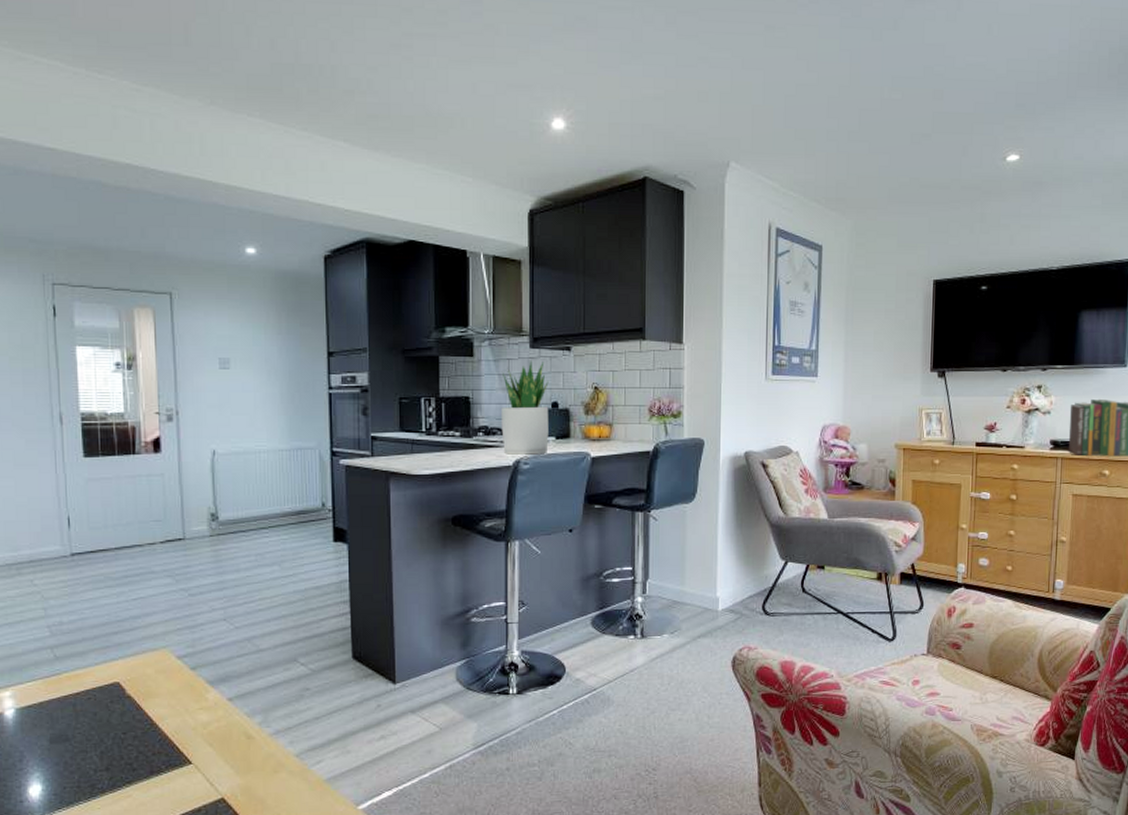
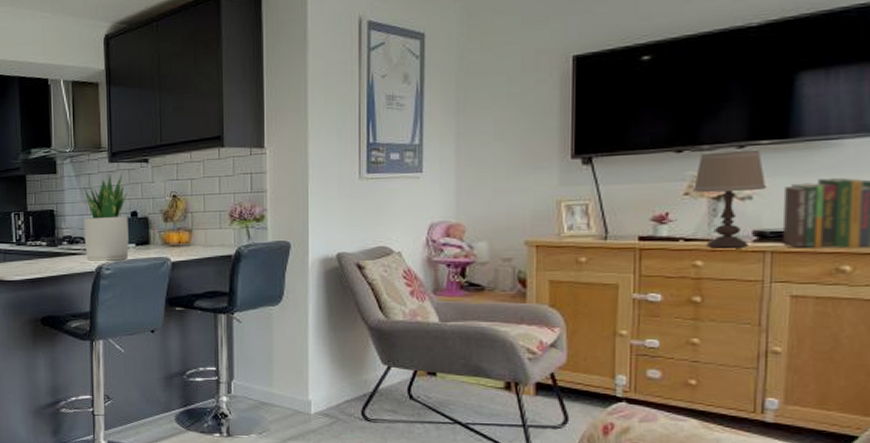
table lamp: none [1013,373,1060,454] -> present [693,150,767,248]

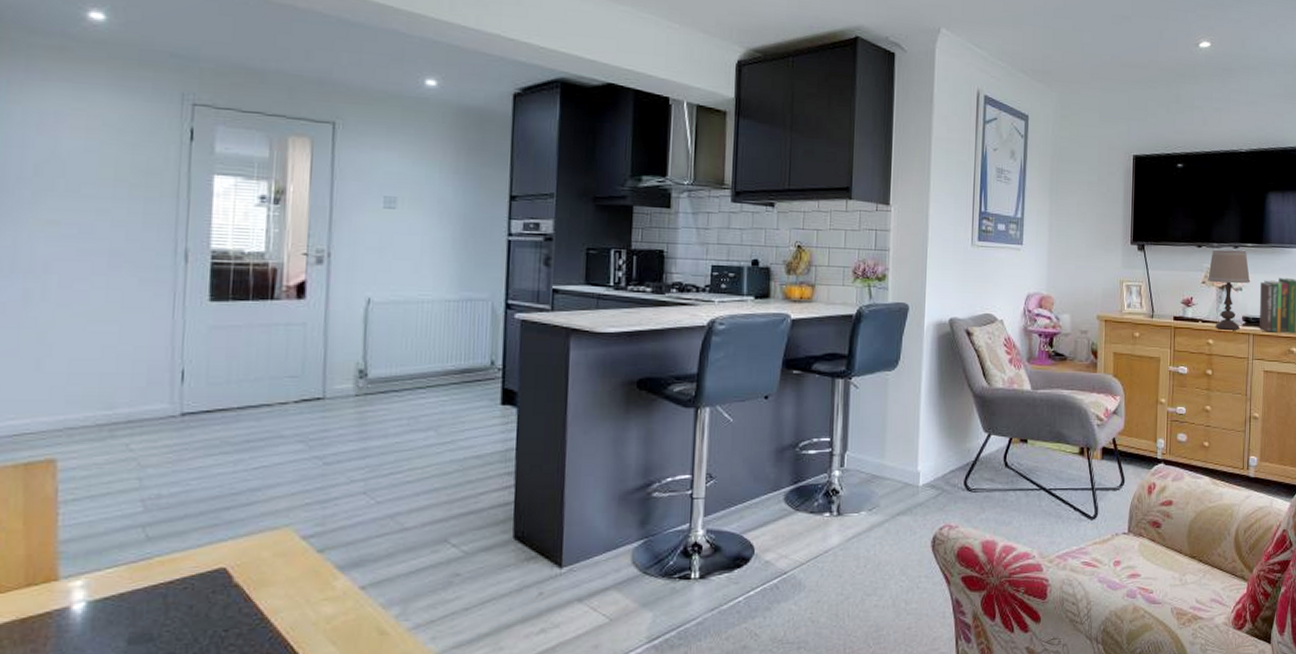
planter: present [83,173,129,261] -> none [697,215,750,315]

